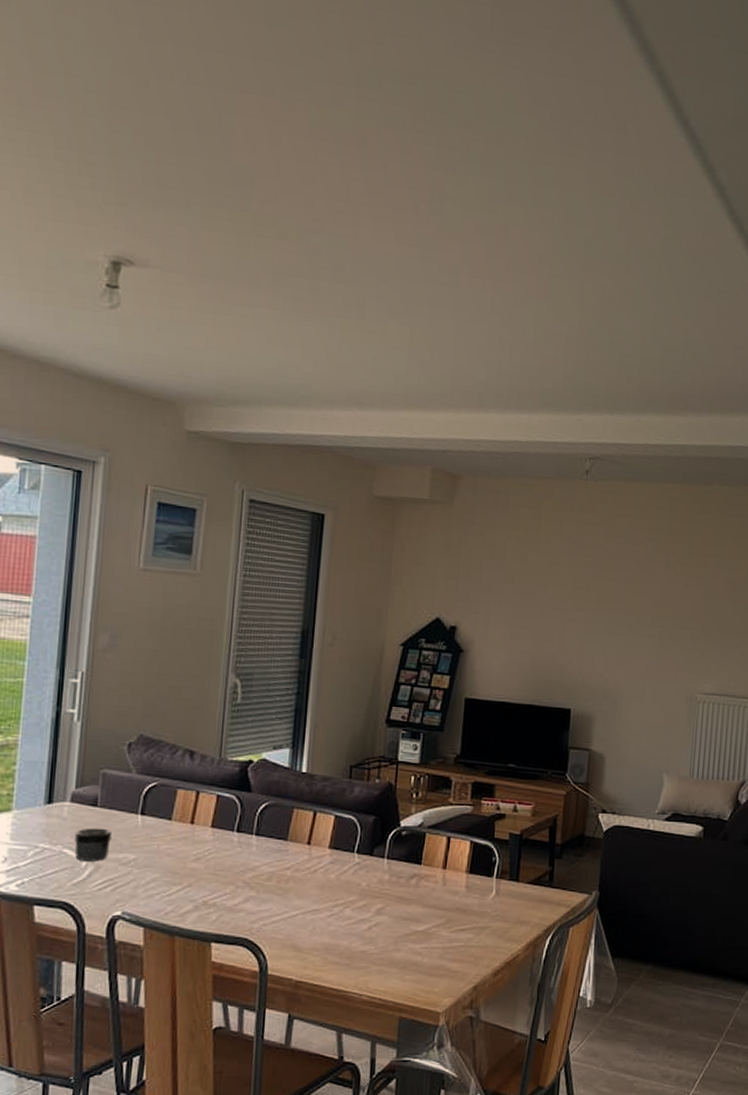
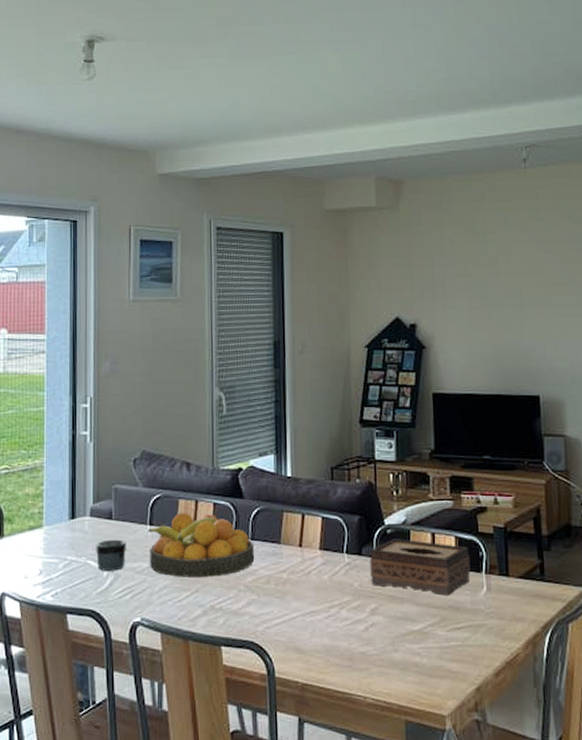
fruit bowl: none [137,803,259,872] -> present [147,512,255,577]
tissue box: none [380,841,483,898] -> present [370,539,471,596]

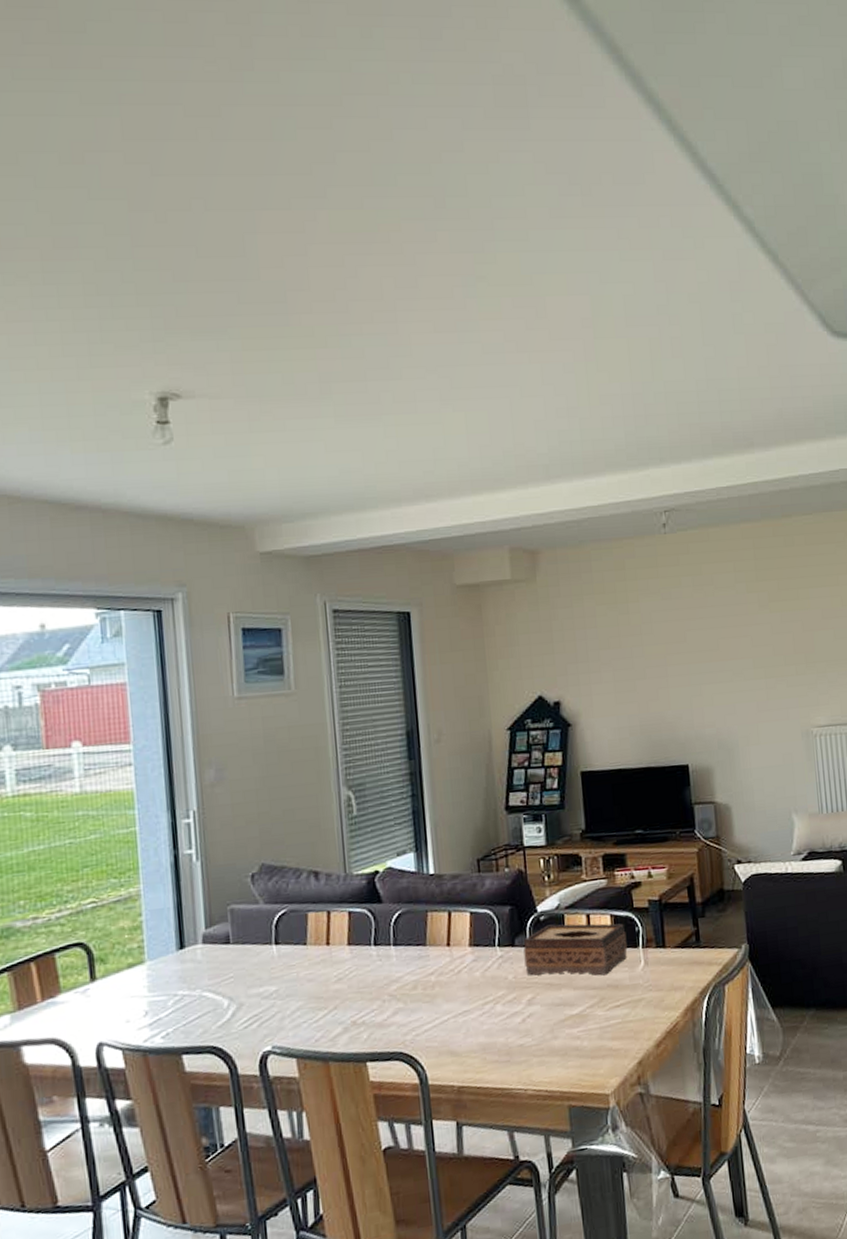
jar: present [96,539,127,571] -> none [212,964,251,1002]
fruit bowl: present [147,512,255,577] -> none [272,923,399,996]

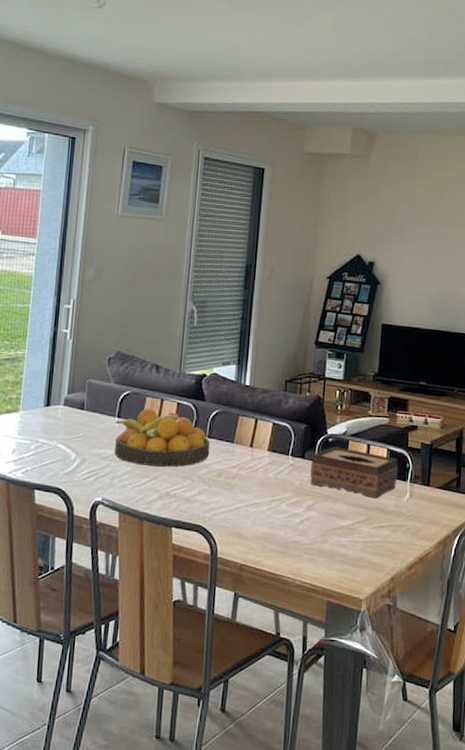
fruit bowl: none [272,923,399,996] -> present [115,409,211,467]

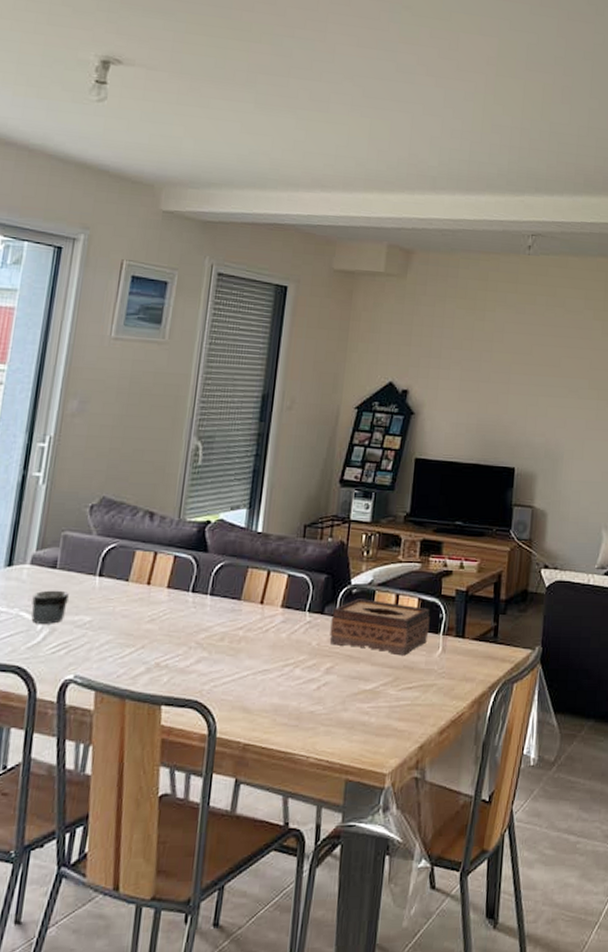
jar: none [66,427,95,455] -> present [31,590,69,624]
fruit bowl: present [115,409,211,467] -> none [93,564,213,633]

